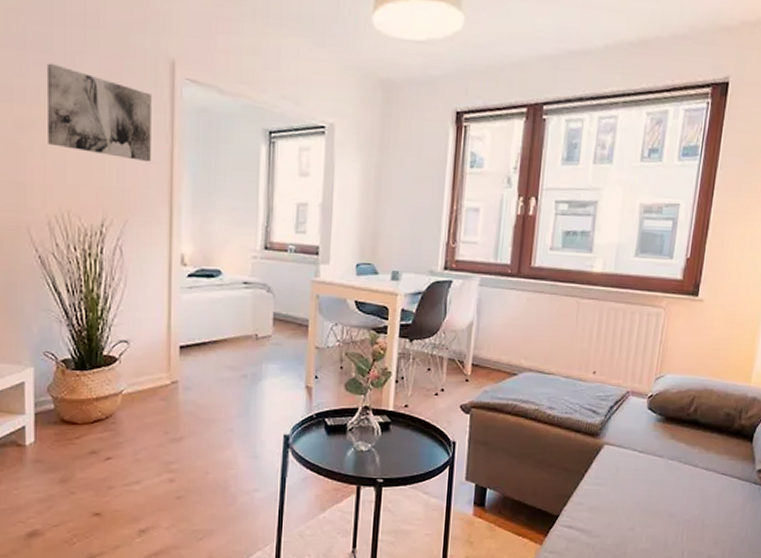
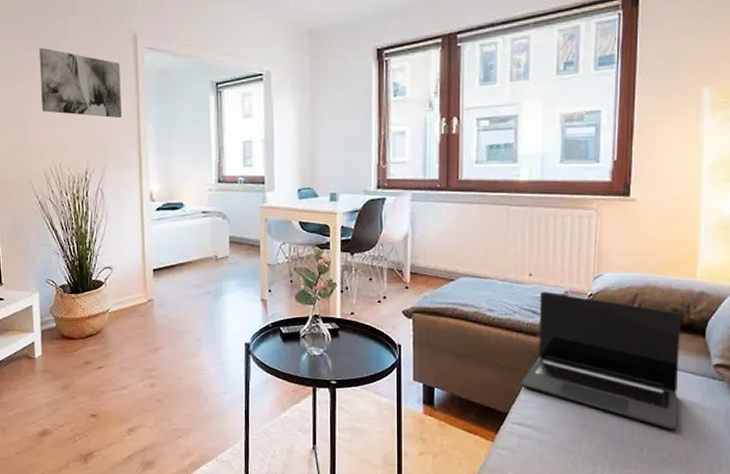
laptop: none [574,390,733,534] -> present [521,291,681,430]

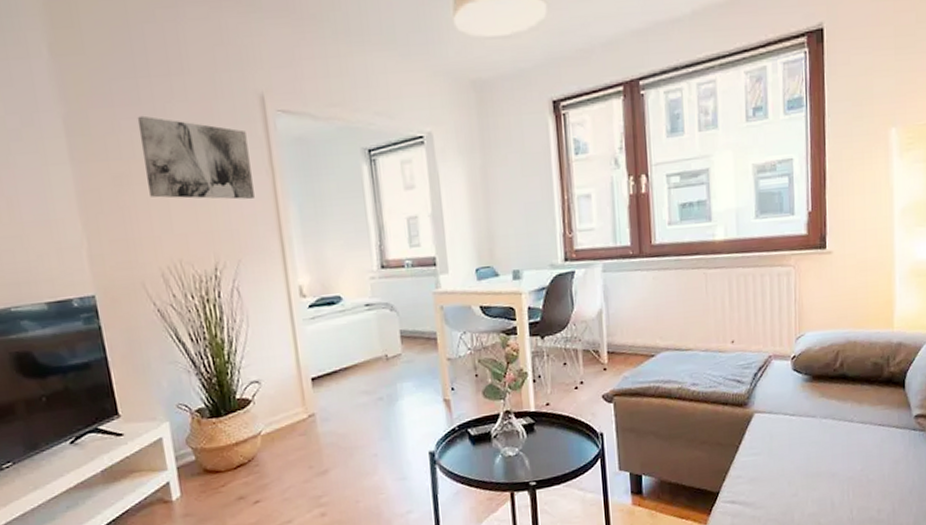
laptop: present [521,291,681,430] -> none [730,357,883,488]

